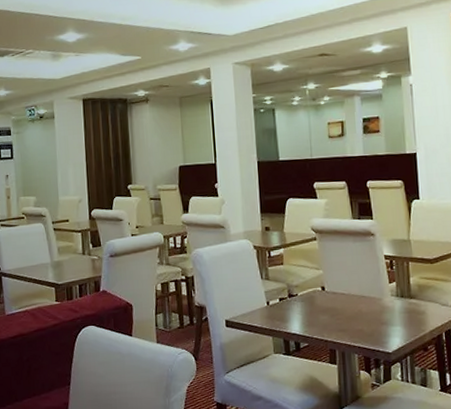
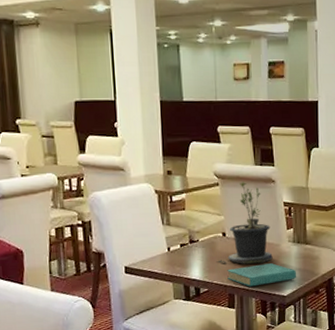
potted plant: none [316,235,375,319] -> present [216,181,273,264]
book: none [327,318,401,342] -> present [227,263,296,287]

